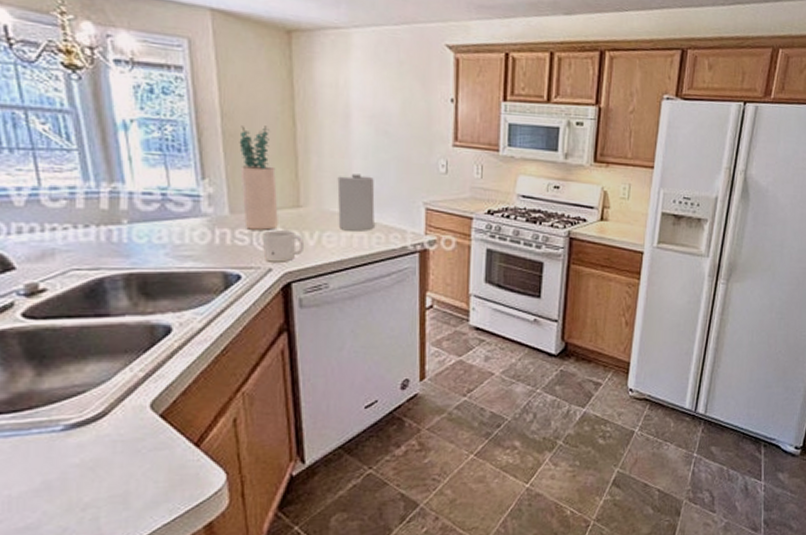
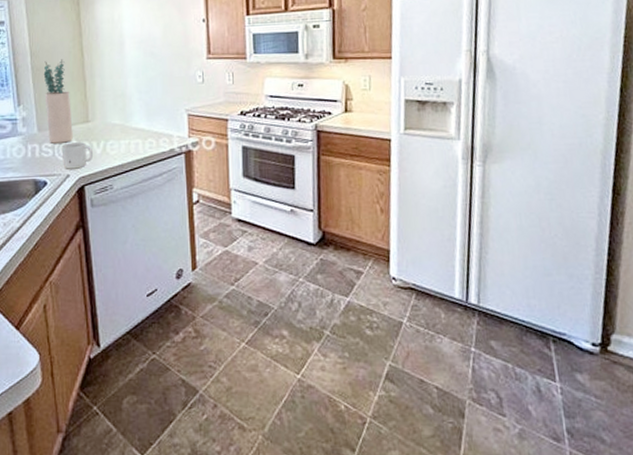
paper towel holder: present [337,173,375,233] -> none [116,90,147,140]

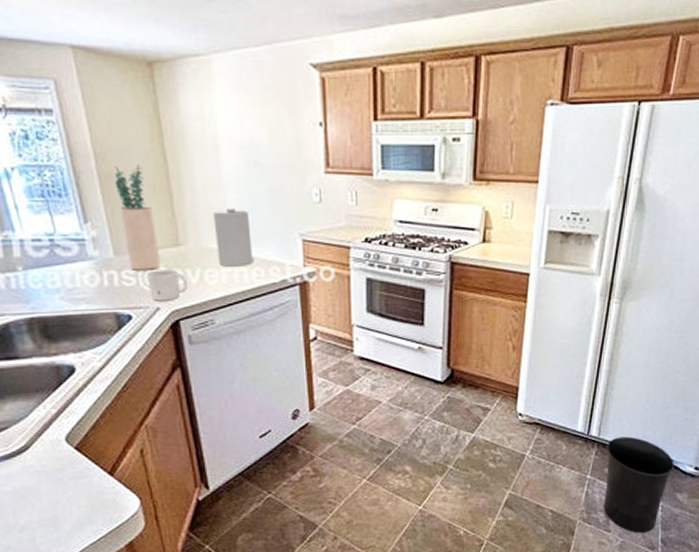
paper towel holder: none [116,90,147,140] -> present [213,208,253,268]
waste bin: none [488,305,568,420] -> present [603,436,674,533]

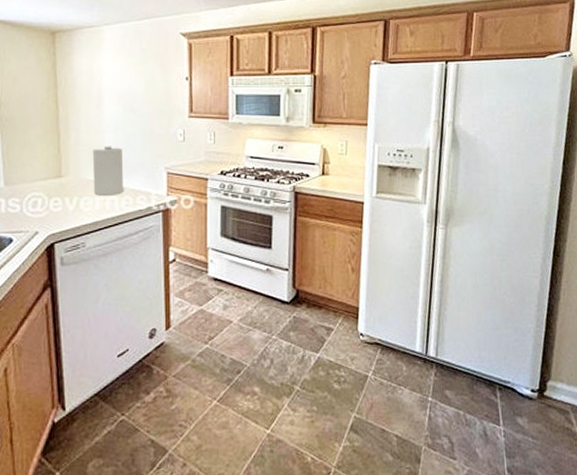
vase: present [114,165,161,270] -> none [13,110,44,199]
mug: present [146,269,189,301] -> none [30,198,66,226]
waste bin: present [603,436,674,533] -> none [445,357,511,461]

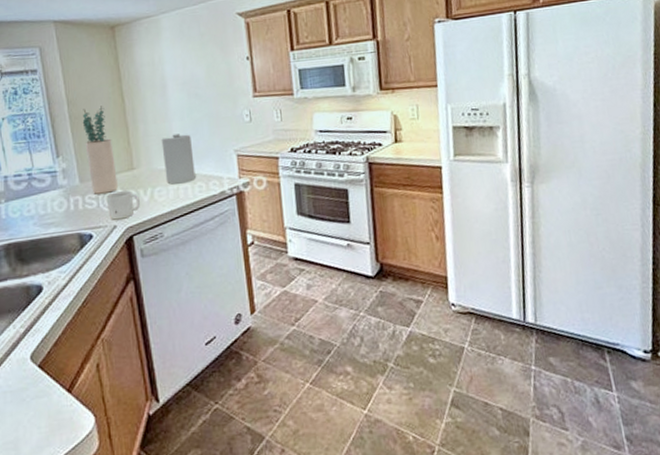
vase: none [13,110,44,199] -> present [82,105,118,194]
mug: none [30,198,66,226] -> present [106,190,141,220]

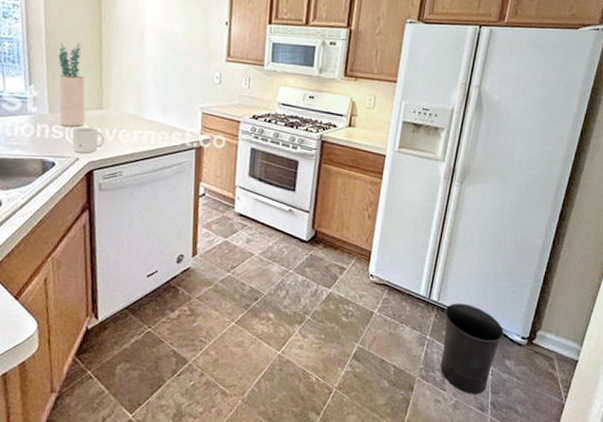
paper towel holder: present [161,133,196,185] -> none [131,82,162,131]
waste bin: none [546,320,622,430] -> present [440,303,504,394]

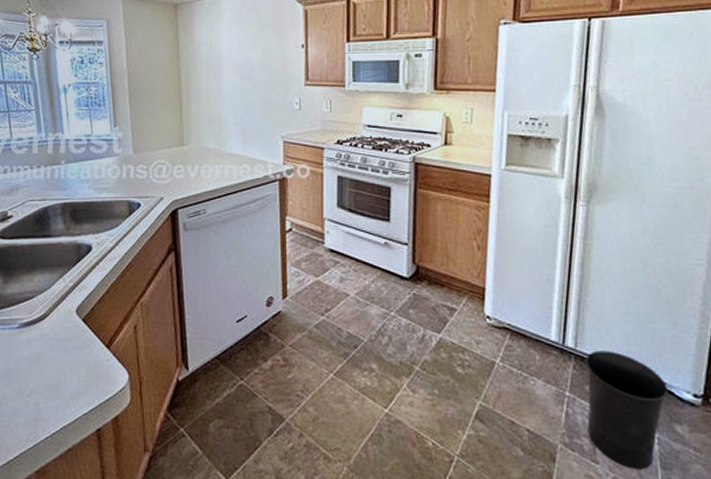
vase: present [58,43,86,127] -> none [140,81,168,165]
mug: present [72,127,105,153] -> none [156,165,188,192]

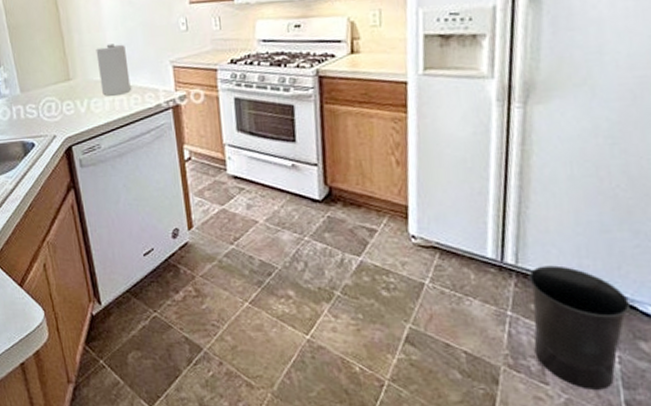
paper towel holder: none [212,115,242,165] -> present [96,43,131,97]

